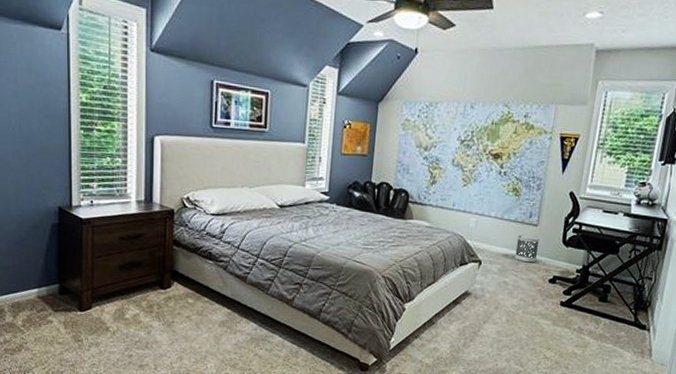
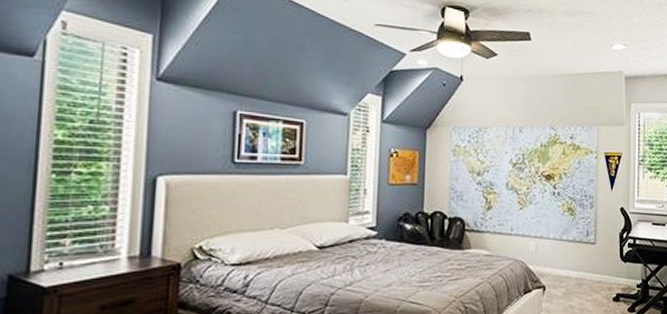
wastebasket: present [514,234,540,263] -> none [577,254,599,283]

